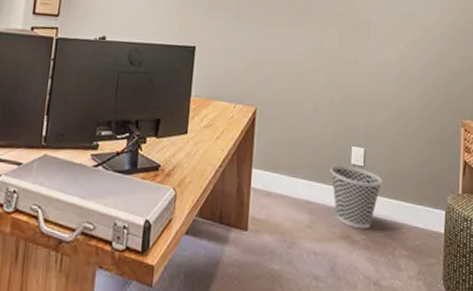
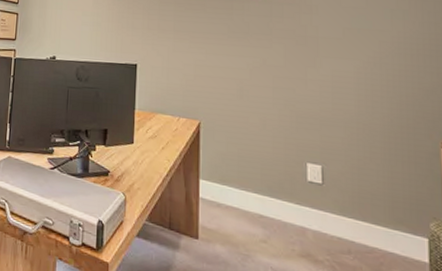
wastebasket: present [330,165,383,230] -> none [284,181,347,250]

